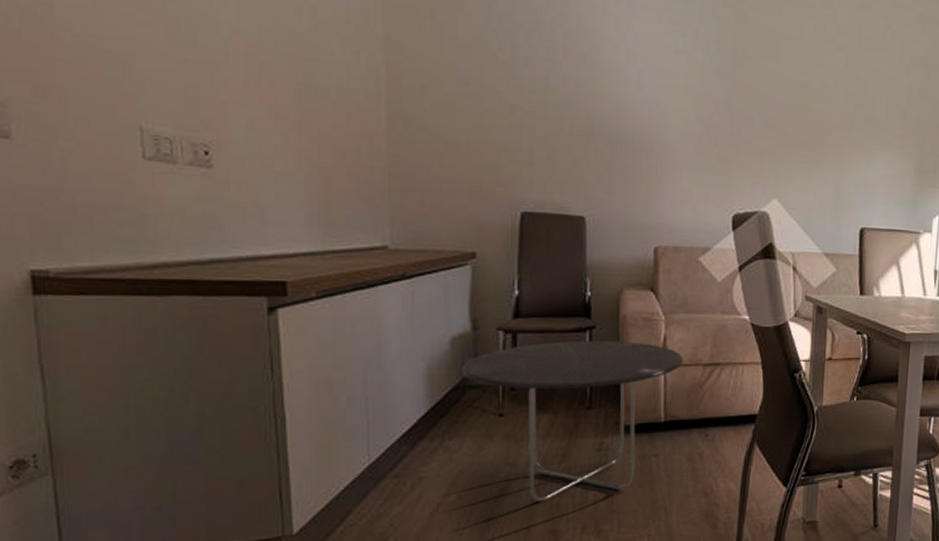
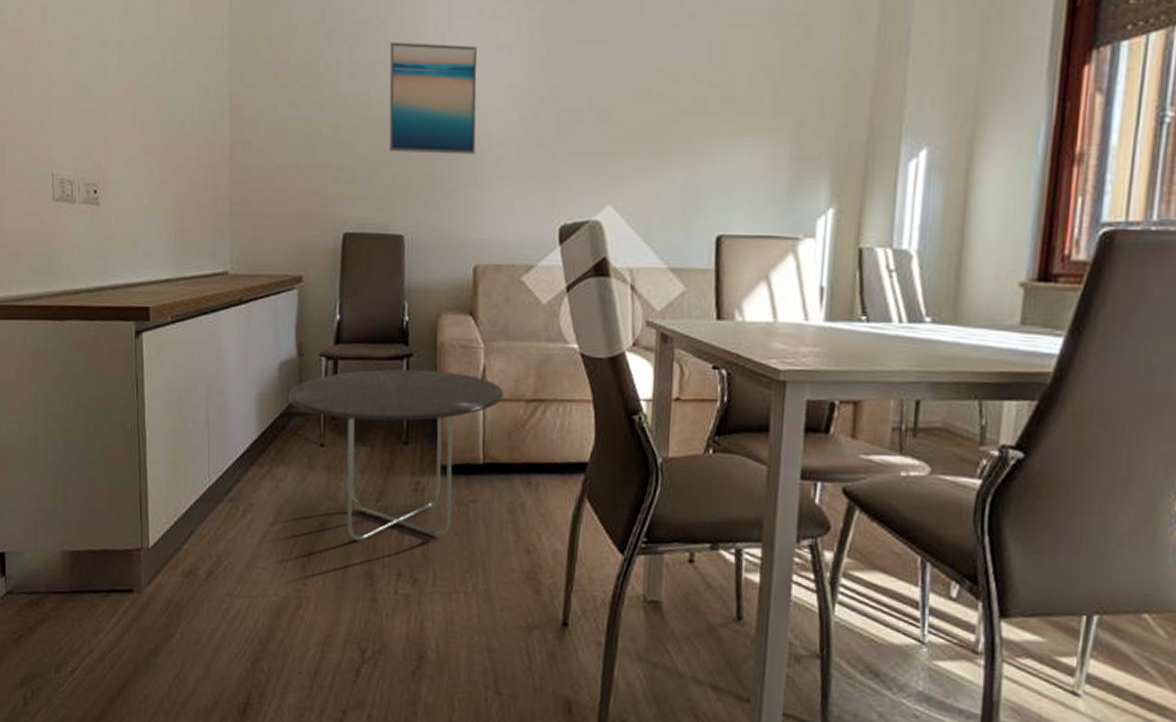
wall art: none [568,34,658,147] -> present [389,42,478,155]

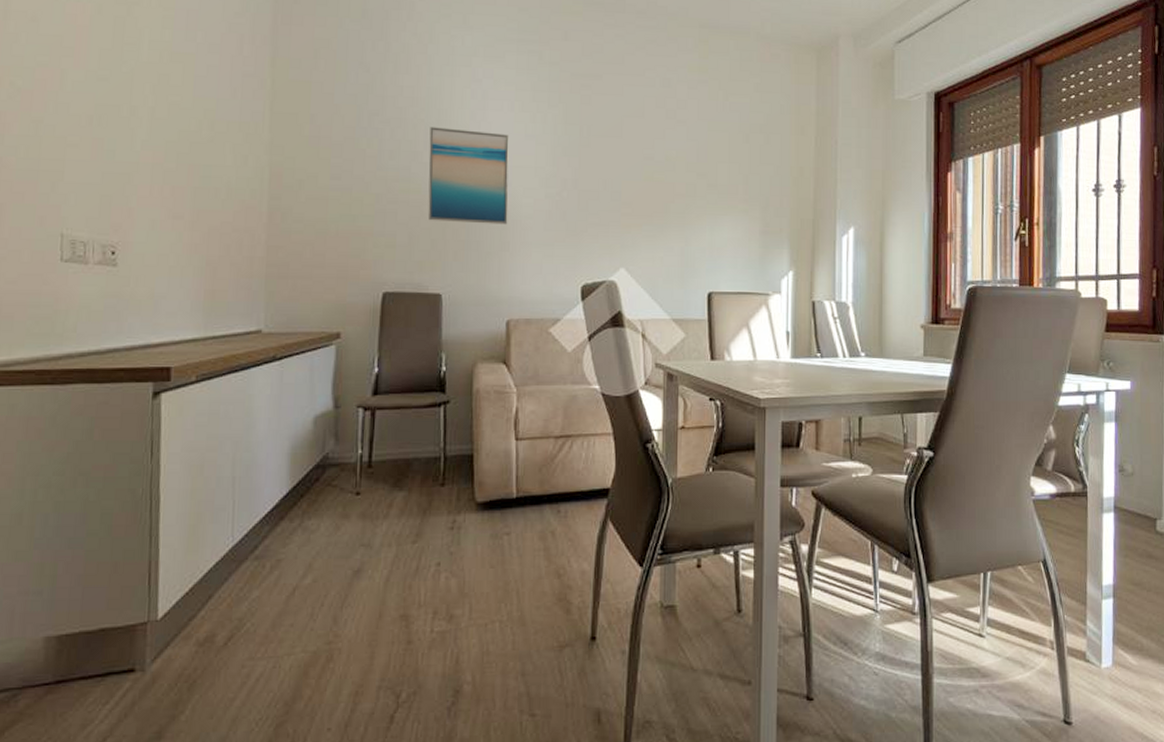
side table: present [288,369,504,541] -> none [323,414,535,585]

